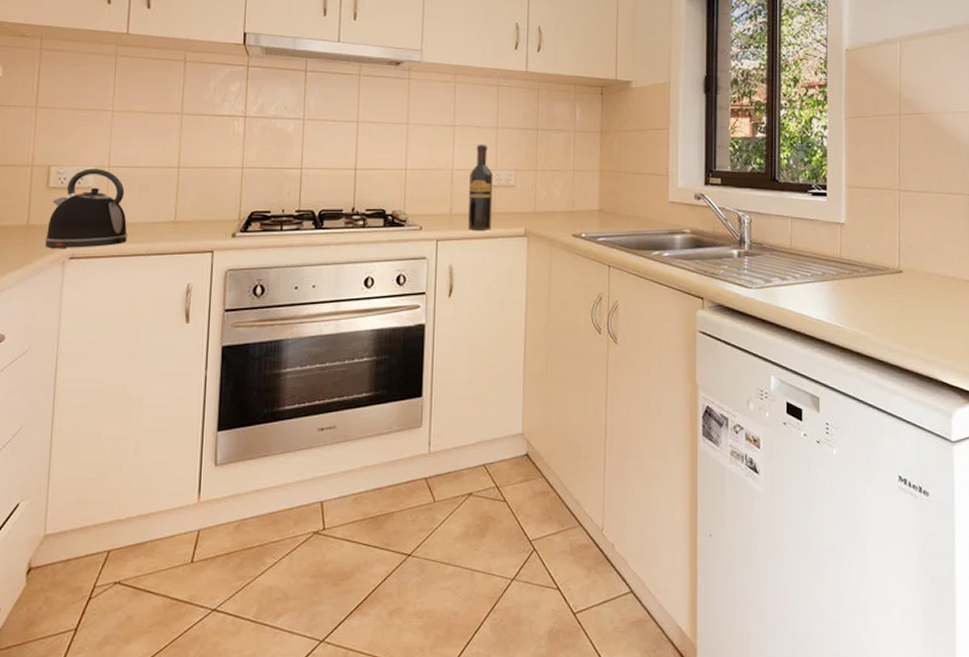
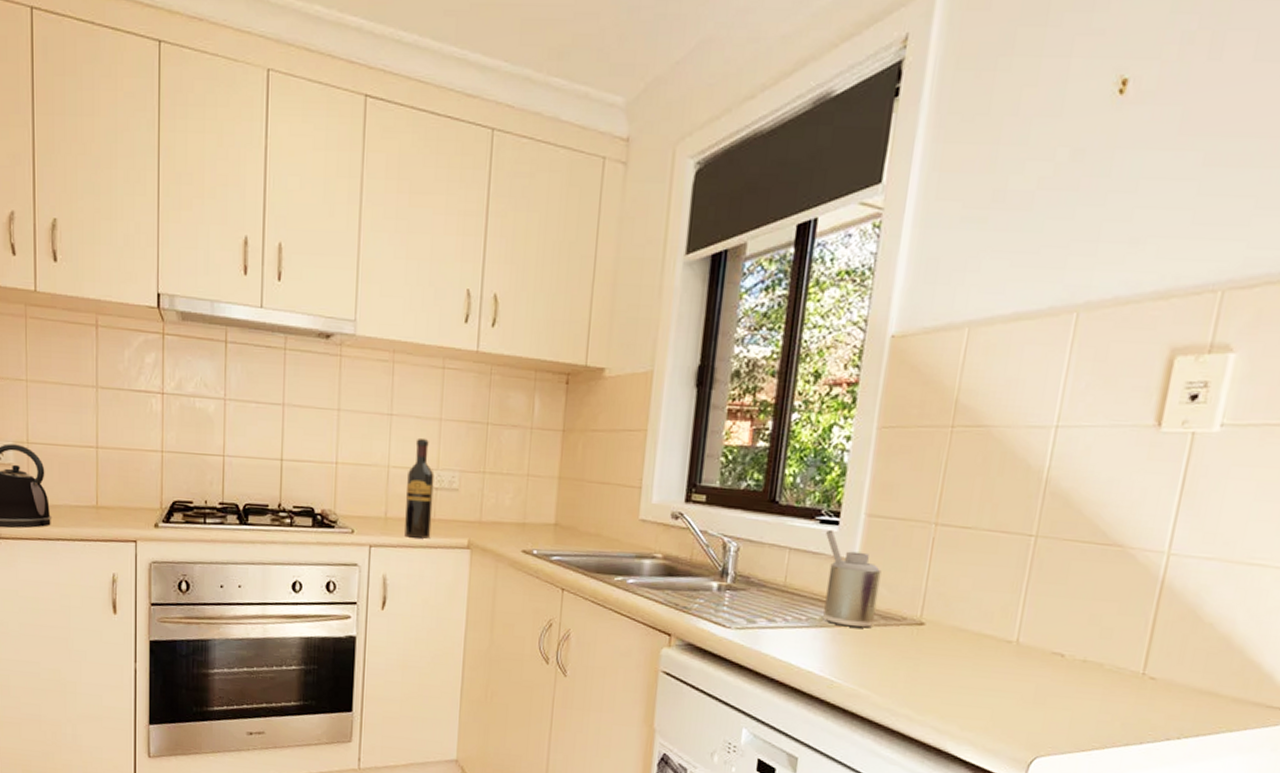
soap dispenser: none [818,200,864,279] -> present [823,529,882,628]

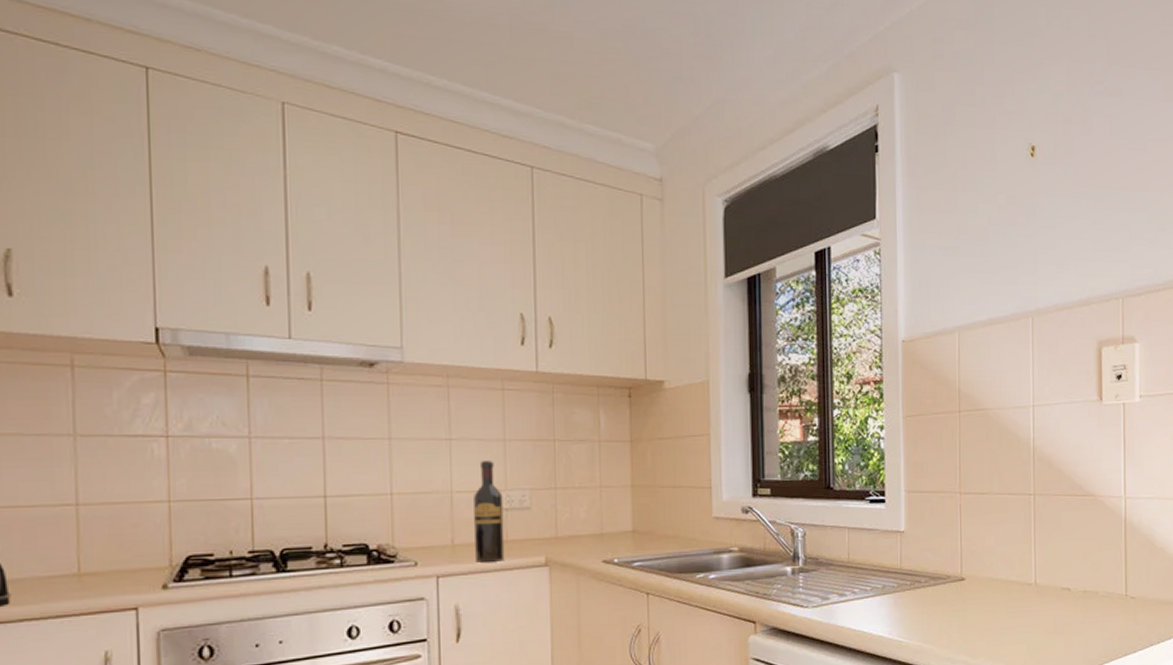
soap dispenser: present [823,529,882,628] -> none [876,507,926,591]

